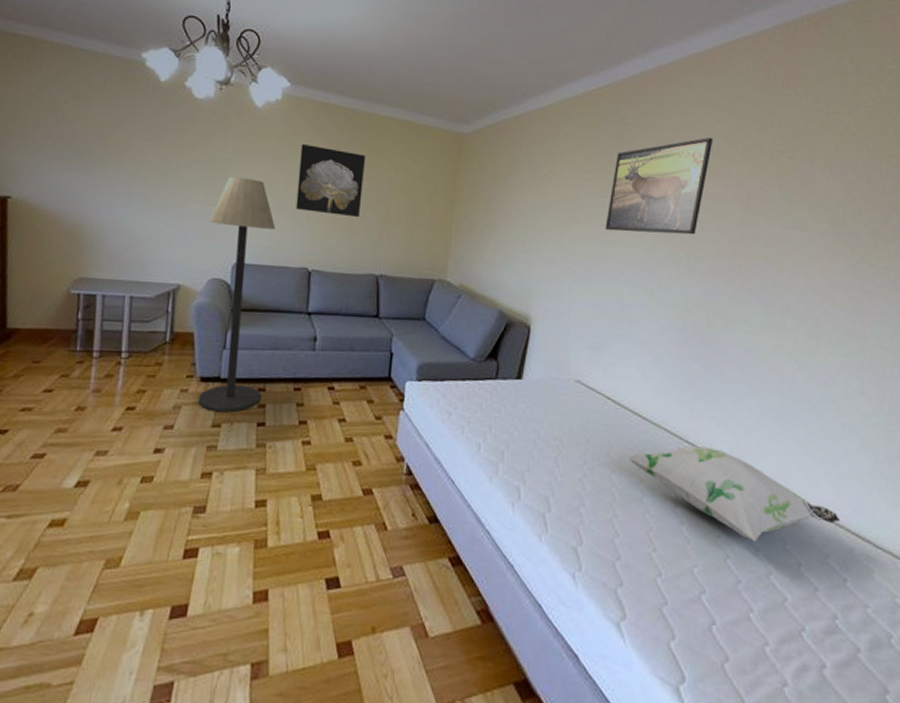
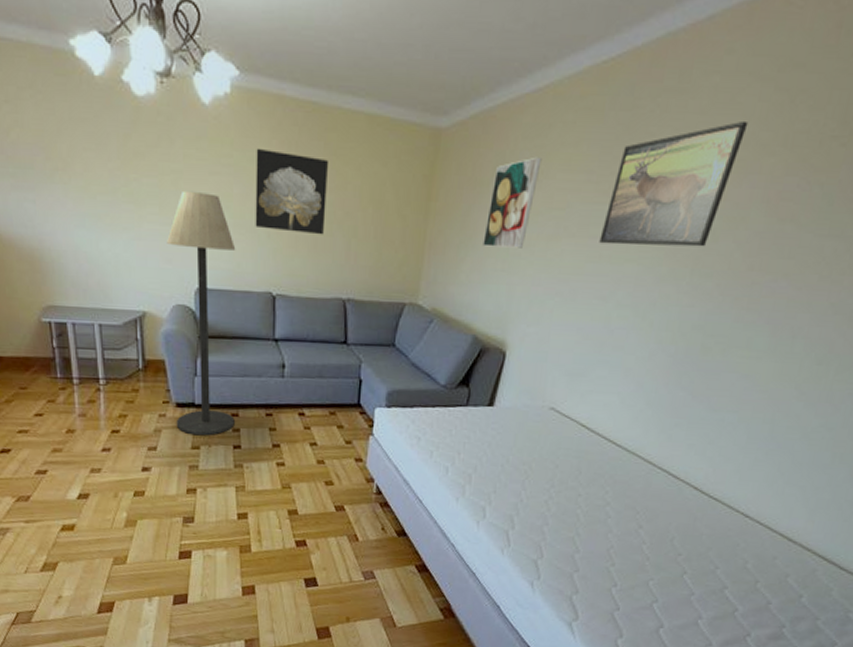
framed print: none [504,158,550,233] -> present [483,156,542,248]
decorative pillow: present [628,446,840,542] -> none [596,472,808,561]

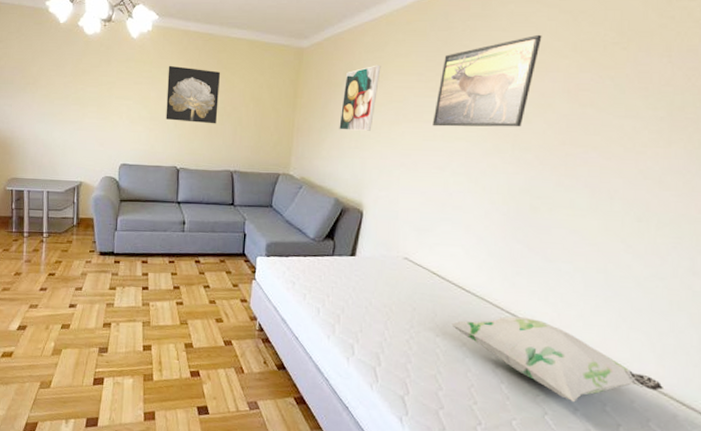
floor lamp: present [167,190,236,436] -> none [98,95,151,279]
decorative pillow: none [596,472,808,561] -> present [452,316,663,403]

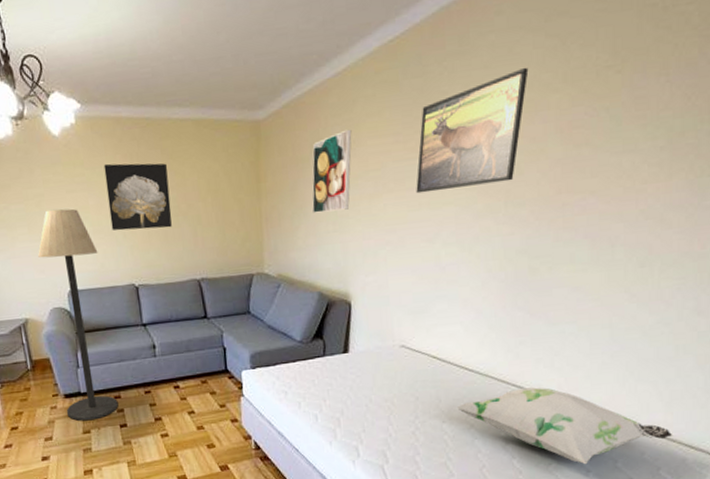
floor lamp: none [98,95,151,279] -> present [38,208,119,421]

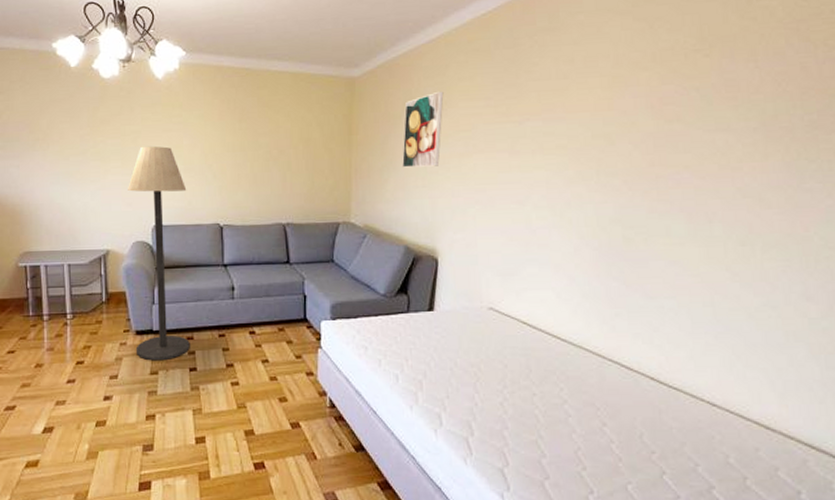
wall art: present [103,163,172,231] -> none [201,107,263,172]
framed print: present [416,67,529,194] -> none [506,46,618,156]
decorative pillow: present [457,387,672,465] -> none [549,364,789,457]

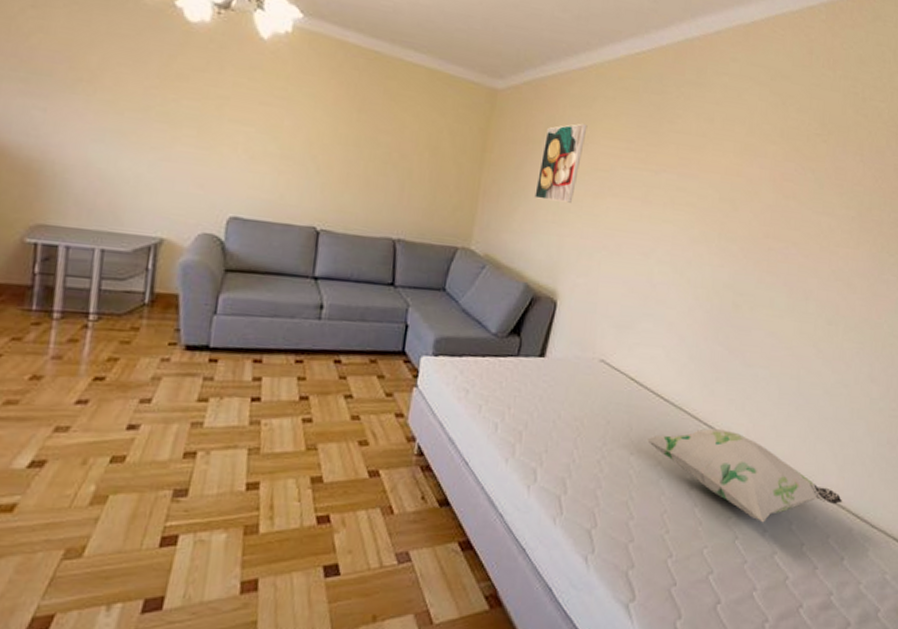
floor lamp: present [128,146,190,361] -> none [181,116,281,386]
decorative pillow: none [549,364,789,457] -> present [647,428,842,523]

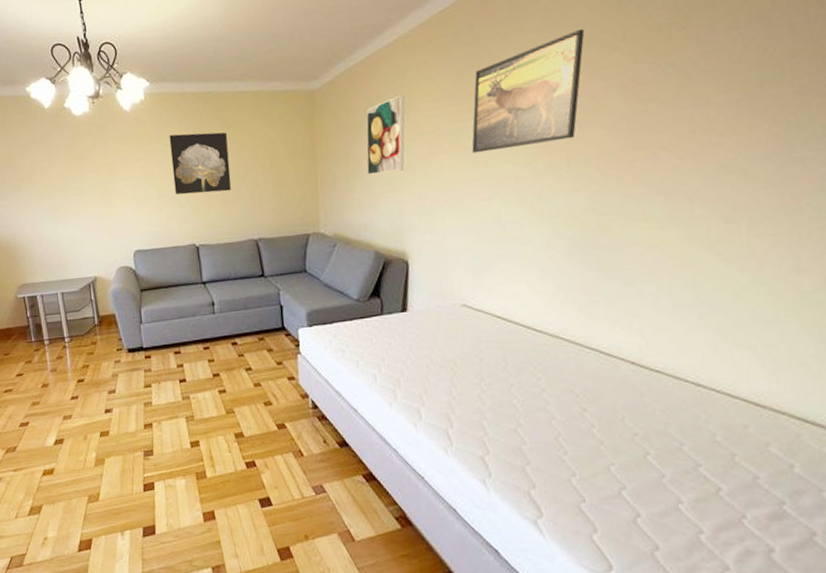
wall art: none [304,85,388,174] -> present [169,132,231,195]
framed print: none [639,113,753,215] -> present [471,28,585,154]
decorative pillow: present [647,428,842,523] -> none [526,350,780,437]

